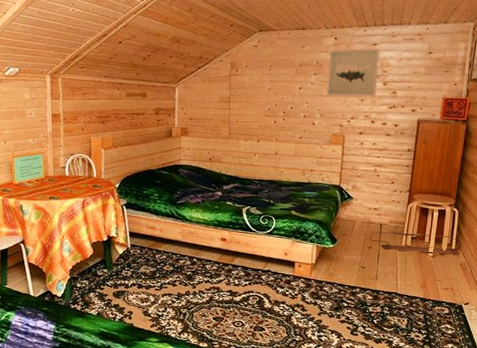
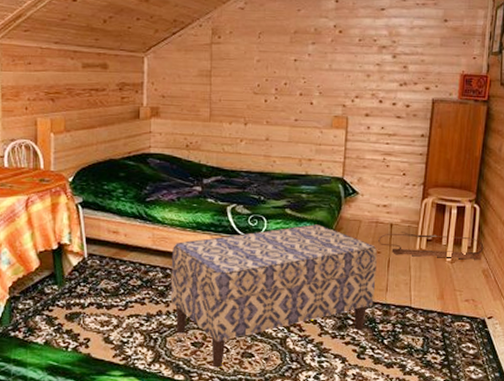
bench: none [196,223,369,338] -> present [170,224,378,368]
wall art: present [327,48,380,97] -> none [327,14,388,72]

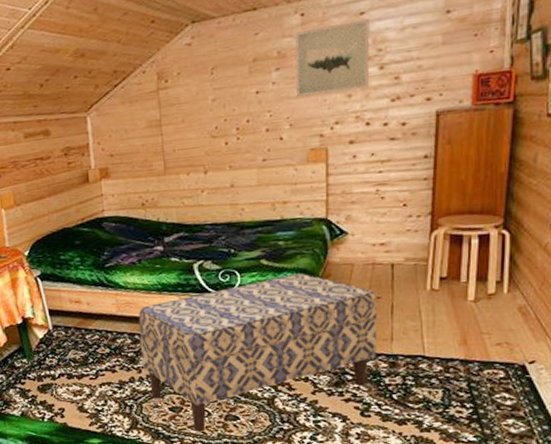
wall art: none [327,14,388,72] -> present [295,19,370,97]
bag: present [378,232,484,260] -> none [377,270,519,299]

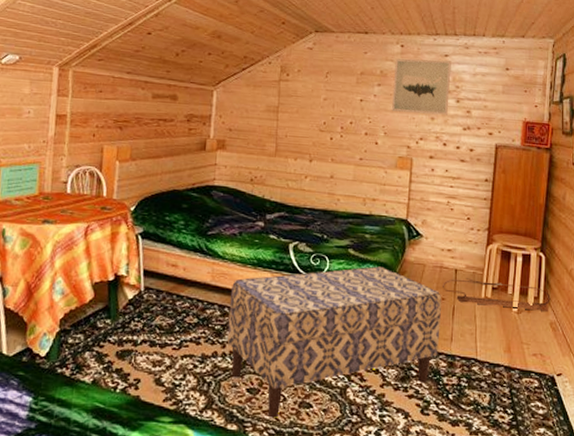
bag: none [377,270,519,299] -> present [443,278,551,312]

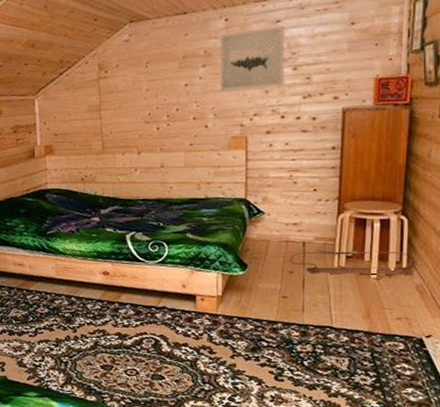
bench: present [228,266,442,418] -> none [75,247,291,389]

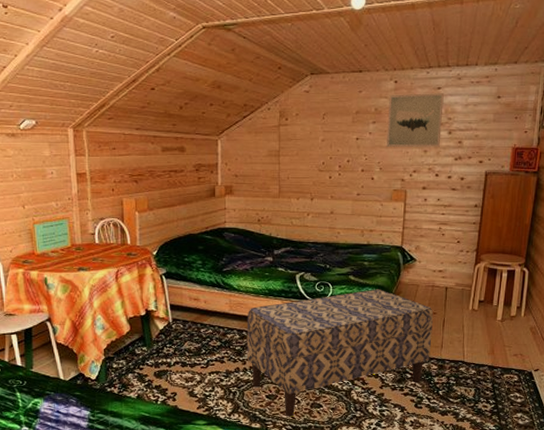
bench: none [75,247,291,389] -> present [246,289,434,417]
bag: present [290,249,416,276] -> none [434,294,532,318]

